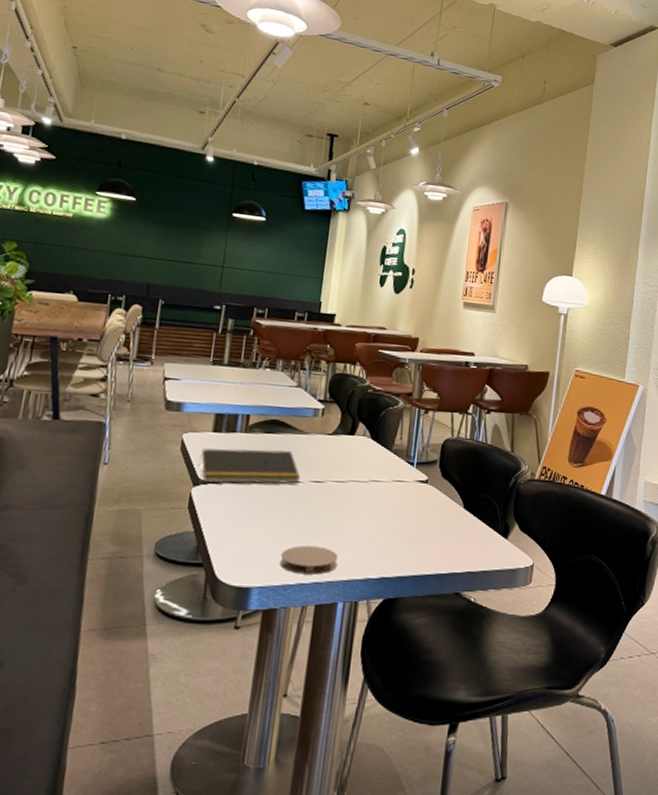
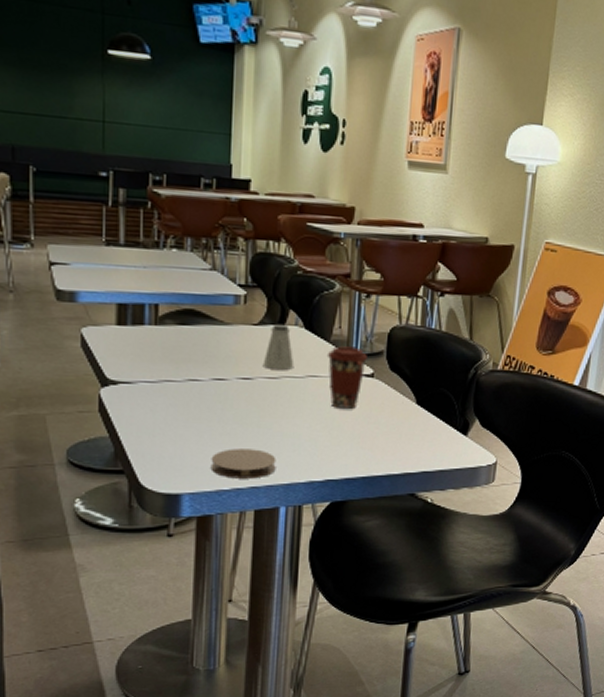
notepad: present [198,448,301,484] -> none [105,343,226,383]
saltshaker: none [333,434,361,475] -> present [262,323,295,370]
coffee cup: none [388,455,424,511] -> present [326,346,369,409]

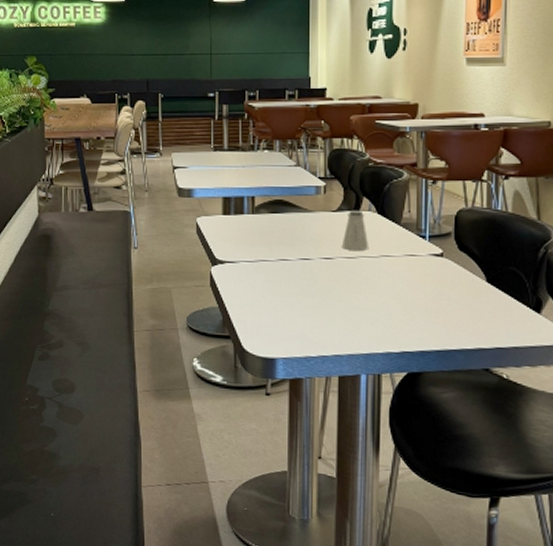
coaster: present [210,448,276,479] -> none [300,320,356,348]
coffee cup: present [326,346,369,409] -> none [398,228,437,286]

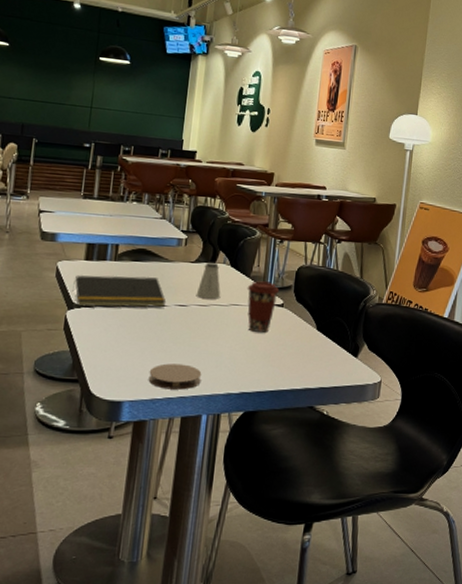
notepad: none [214,229,311,263] -> present [72,275,167,308]
coaster: none [300,320,356,348] -> present [148,363,202,390]
coffee cup: none [398,228,437,286] -> present [247,281,280,332]

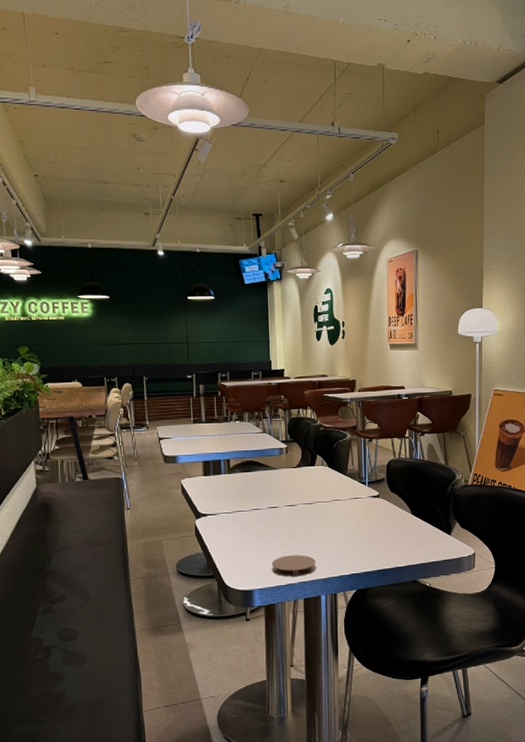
notepad: present [72,275,167,308] -> none [197,484,277,516]
saltshaker: present [196,262,221,299] -> none [301,465,323,498]
coffee cup: present [247,281,280,332] -> none [345,477,375,522]

